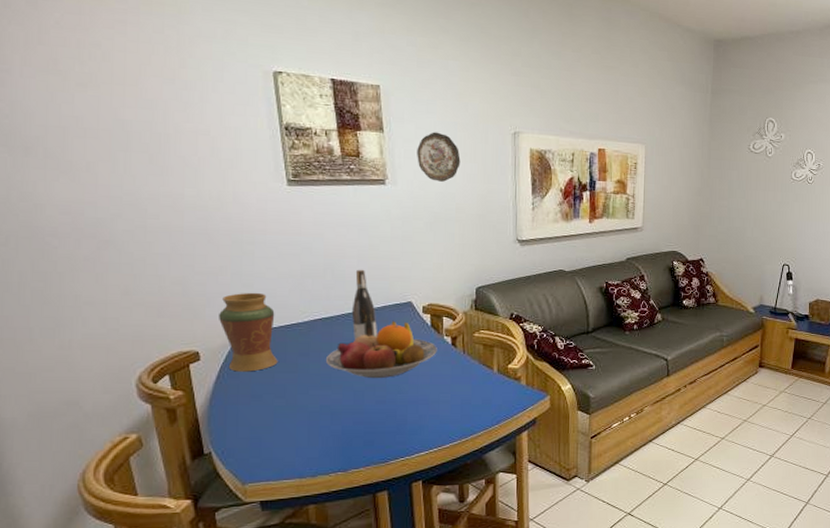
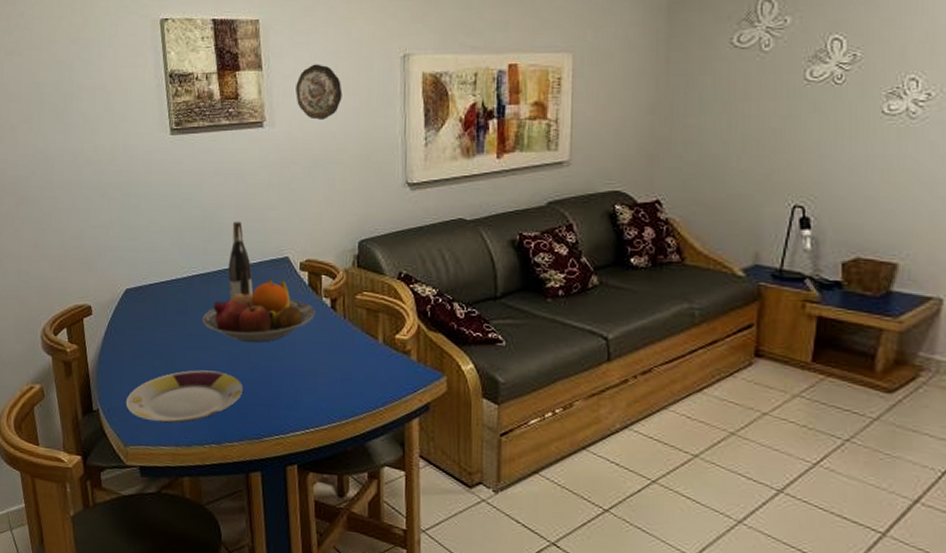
decorative vase: present [219,292,278,372] -> none [108,246,159,329]
plate: none [242,406,369,458] -> present [125,370,244,424]

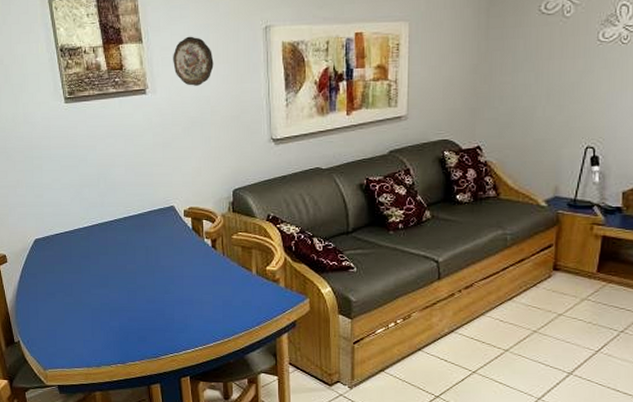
plate: present [125,370,244,424] -> none [42,304,142,349]
fruit bowl: present [203,278,315,343] -> none [104,224,199,280]
wine bottle: present [228,221,253,299] -> none [122,176,145,243]

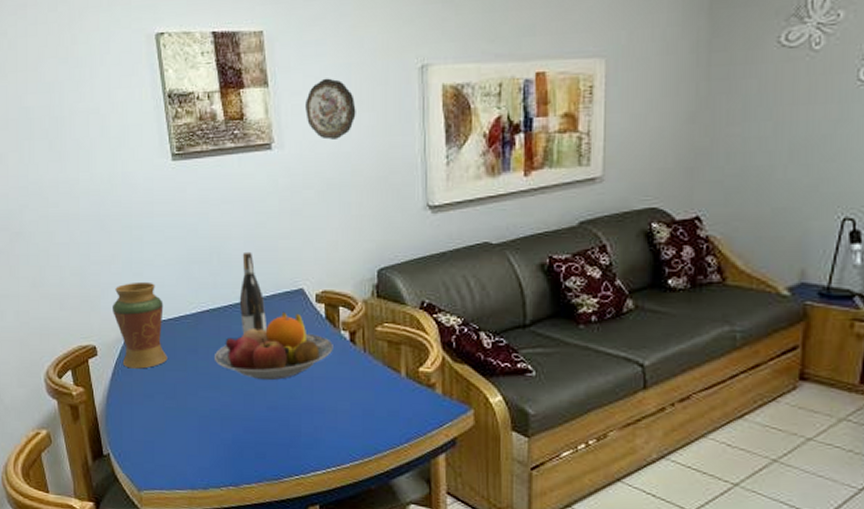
decorative vase: none [19,202,65,272] -> present [113,281,168,369]
fruit bowl: none [104,224,199,280] -> present [215,311,333,381]
wine bottle: none [122,176,145,243] -> present [239,251,266,335]

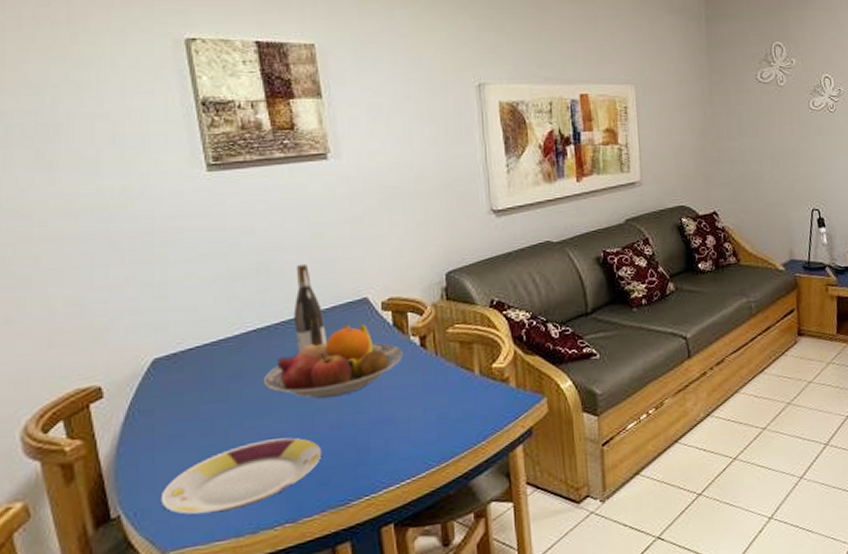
decorative vase: present [113,281,168,369] -> none [126,304,203,408]
plate: none [137,410,260,466] -> present [160,437,322,515]
decorative plate: present [305,78,356,140] -> none [363,92,417,150]

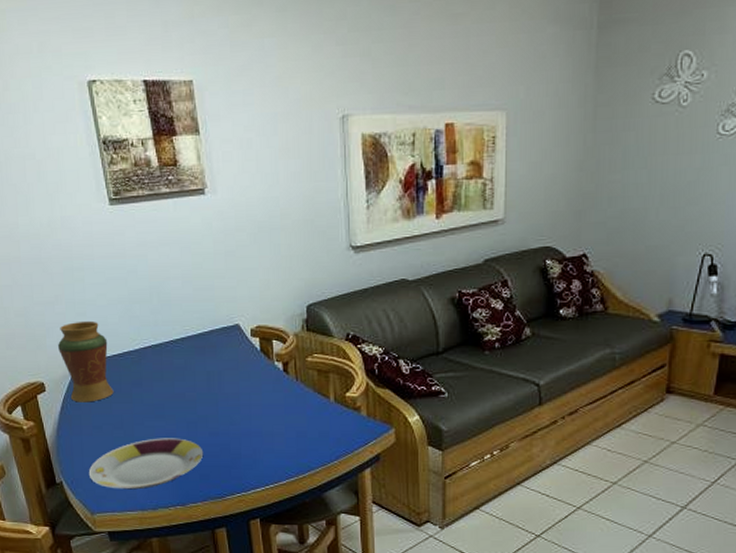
decorative vase: none [126,304,203,408] -> present [58,320,114,402]
fruit bowl: present [264,322,403,399] -> none [158,345,268,409]
wine bottle: present [293,263,327,352] -> none [179,291,206,368]

